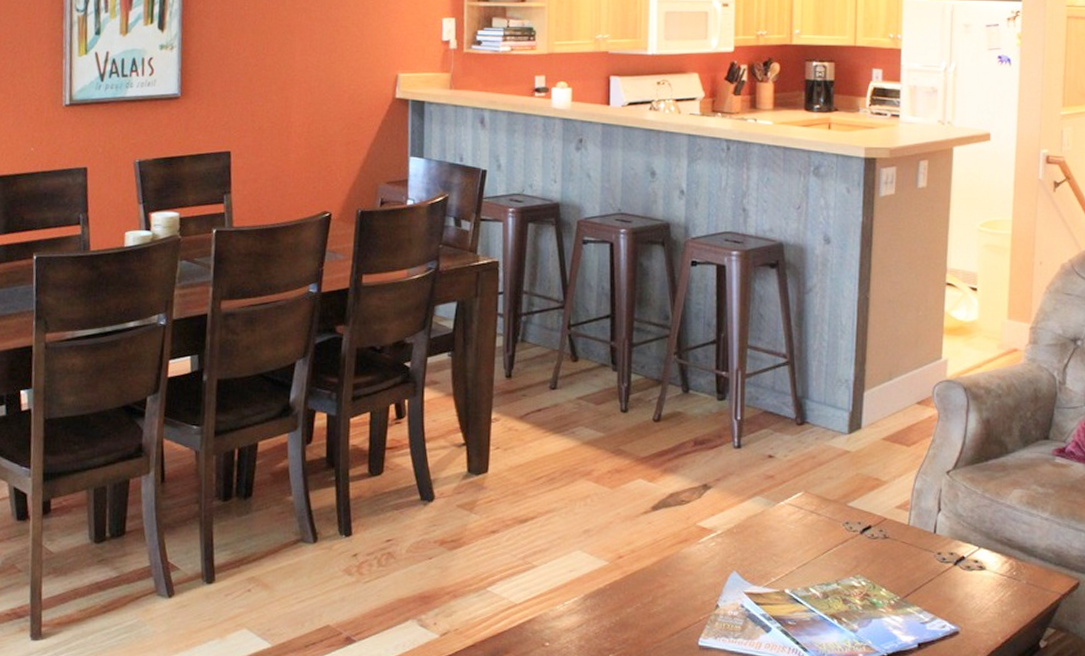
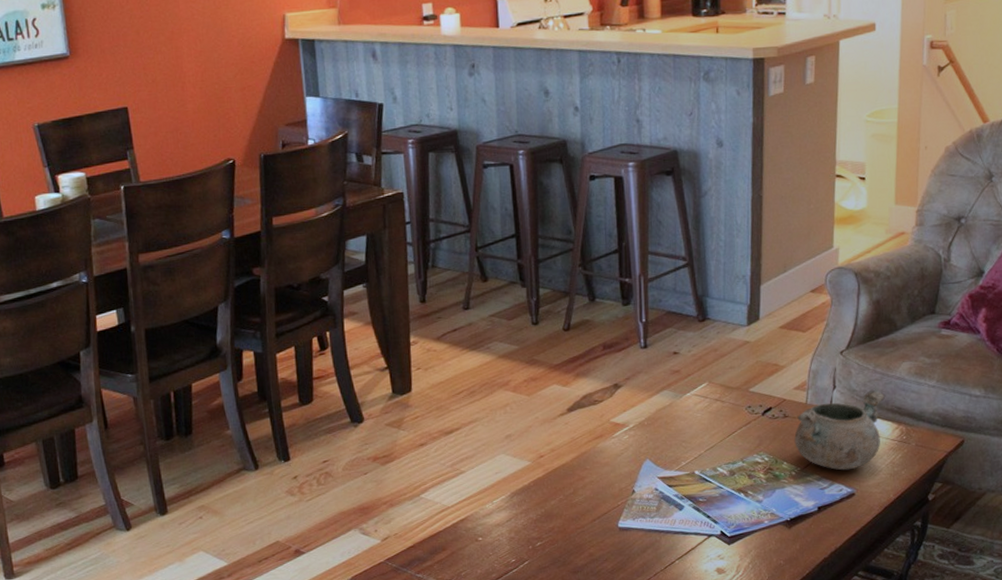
decorative bowl: none [895,517,994,605] -> present [794,390,885,471]

